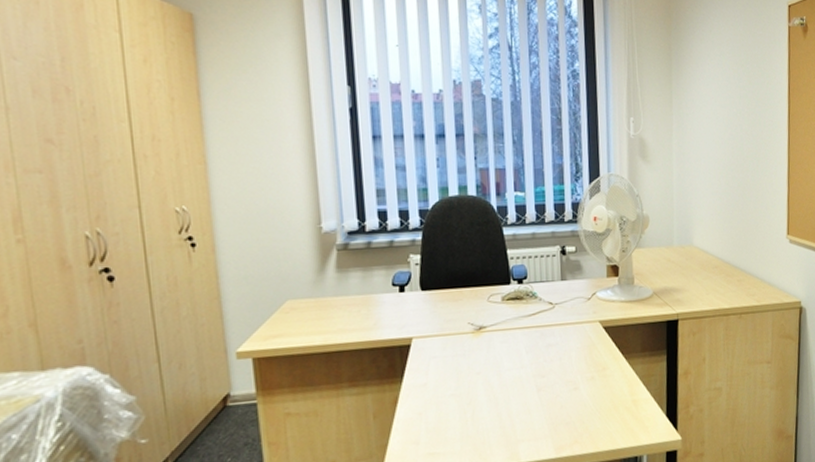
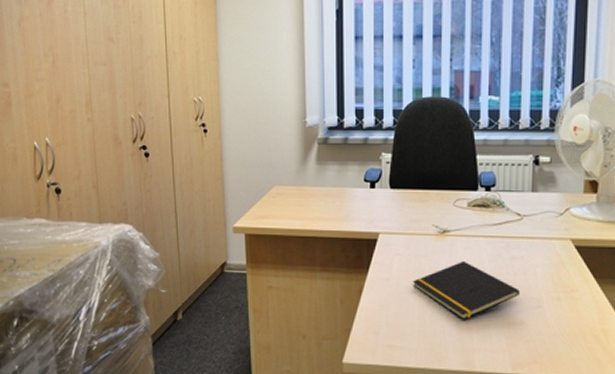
notepad: none [452,354,557,414] -> present [413,260,520,320]

